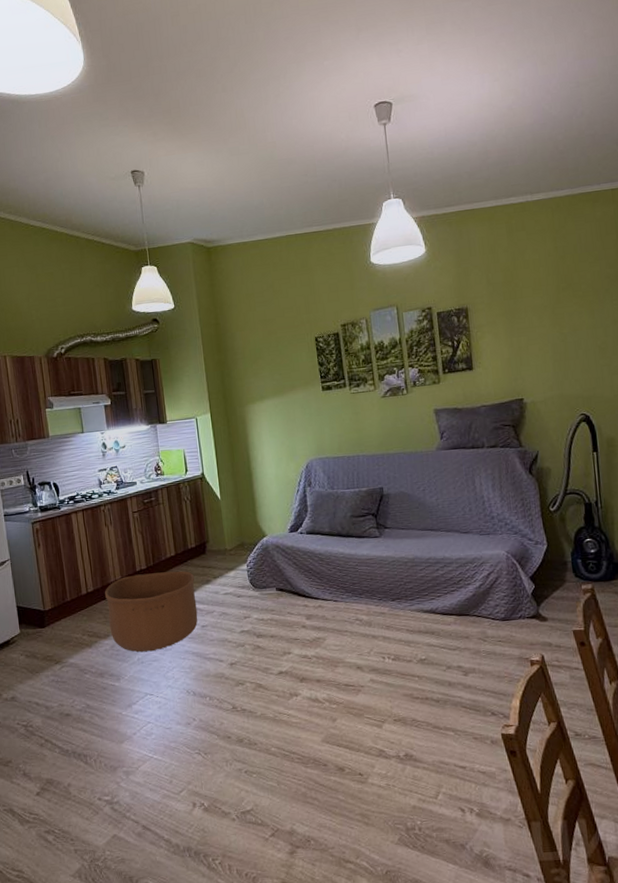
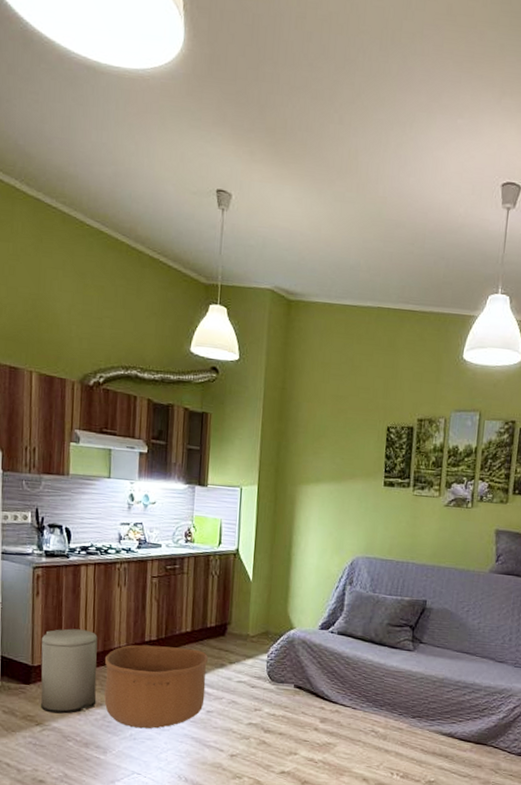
pedal bin: none [48,570,104,651] -> present [41,628,98,714]

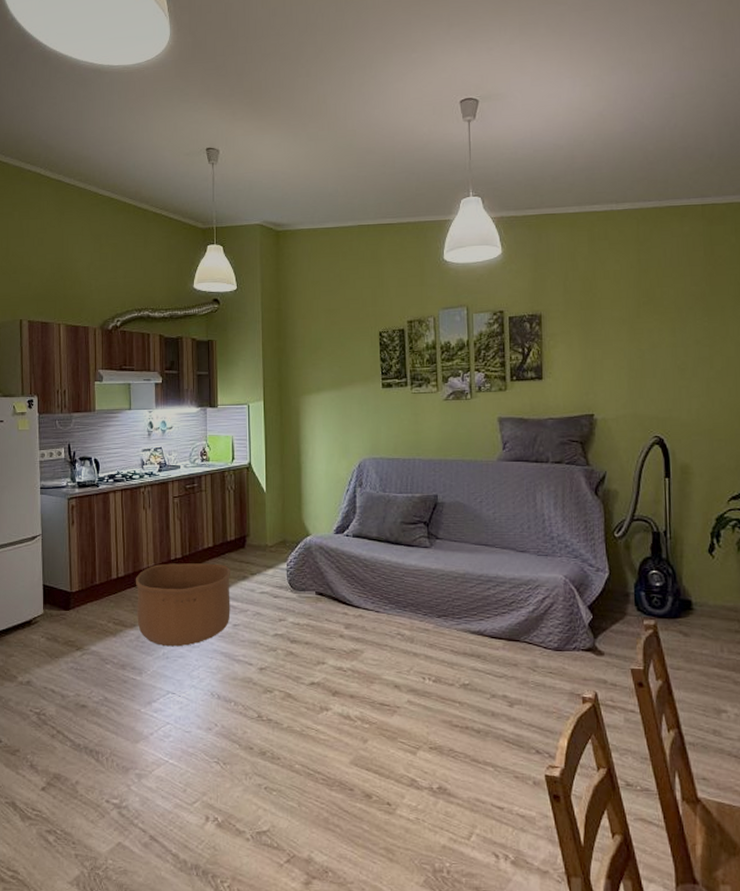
pedal bin: present [41,628,98,714] -> none [77,553,130,637]

